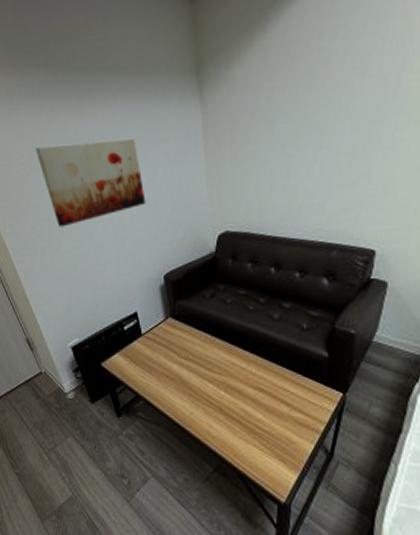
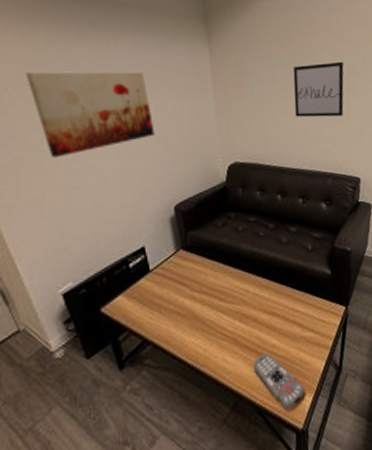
remote control: none [236,426,291,482] -> present [252,353,306,410]
wall art: none [296,104,366,179] -> present [293,61,344,117]

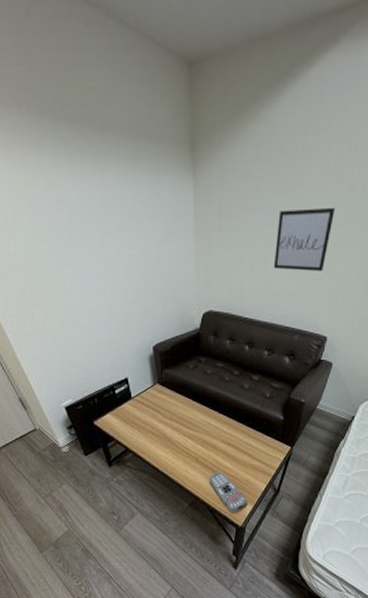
wall art: present [26,71,155,158] -> none [20,202,138,292]

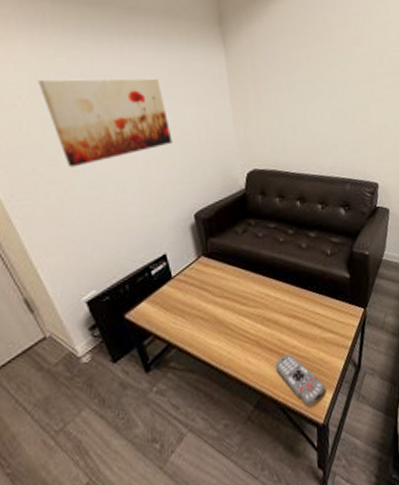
wall art: none [20,202,138,292] -> present [38,78,173,168]
wall art: present [273,207,335,272] -> none [310,66,362,123]

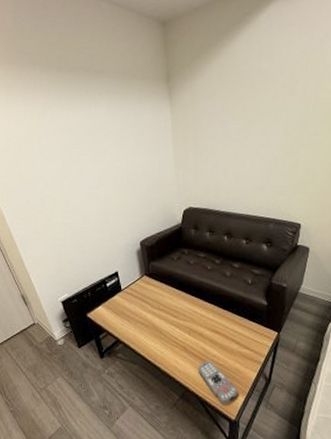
wall art: present [38,78,173,168] -> none [31,130,126,201]

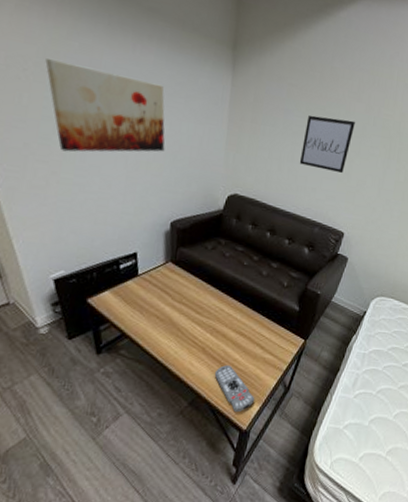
wall art: none [31,130,126,201] -> present [45,58,165,152]
wall art: none [243,114,294,168] -> present [299,115,355,174]

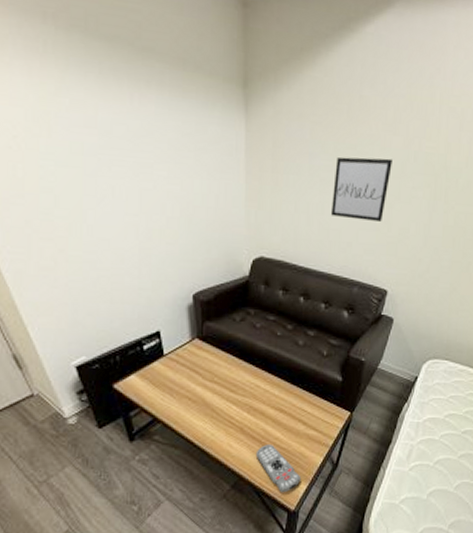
wall art: present [45,58,165,152] -> none [36,120,178,226]

